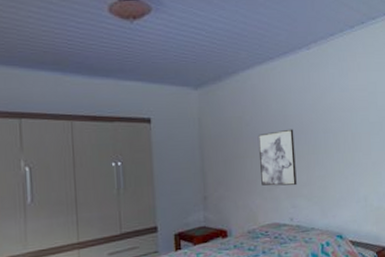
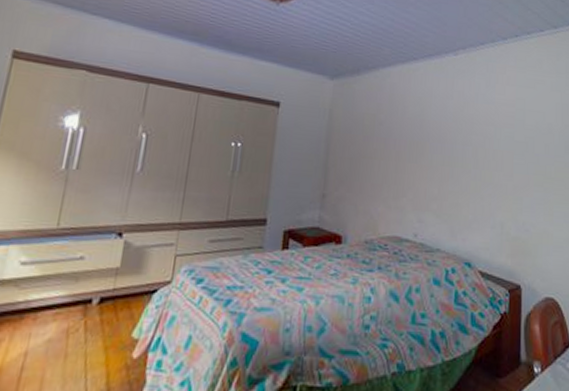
wall art: present [257,129,297,186] -> none [387,135,430,198]

